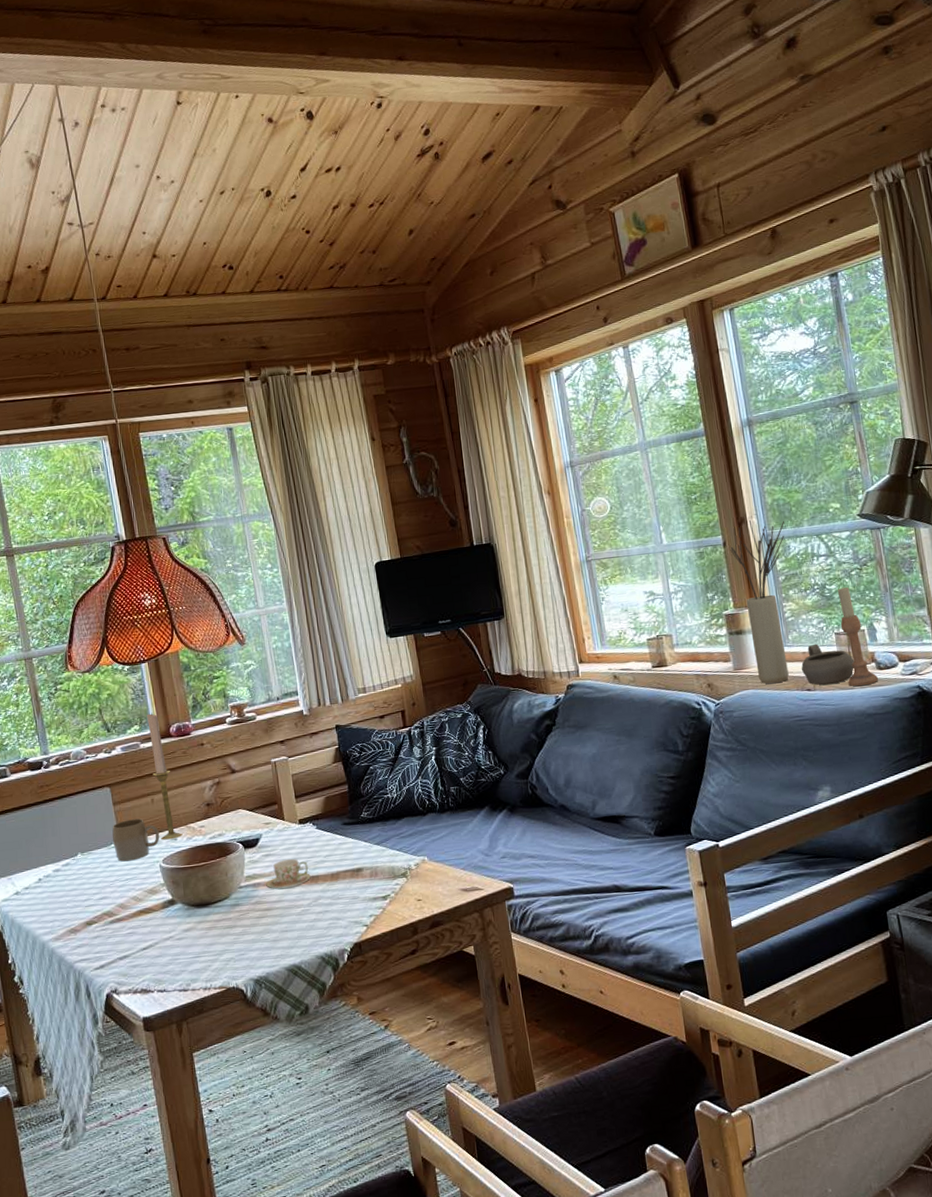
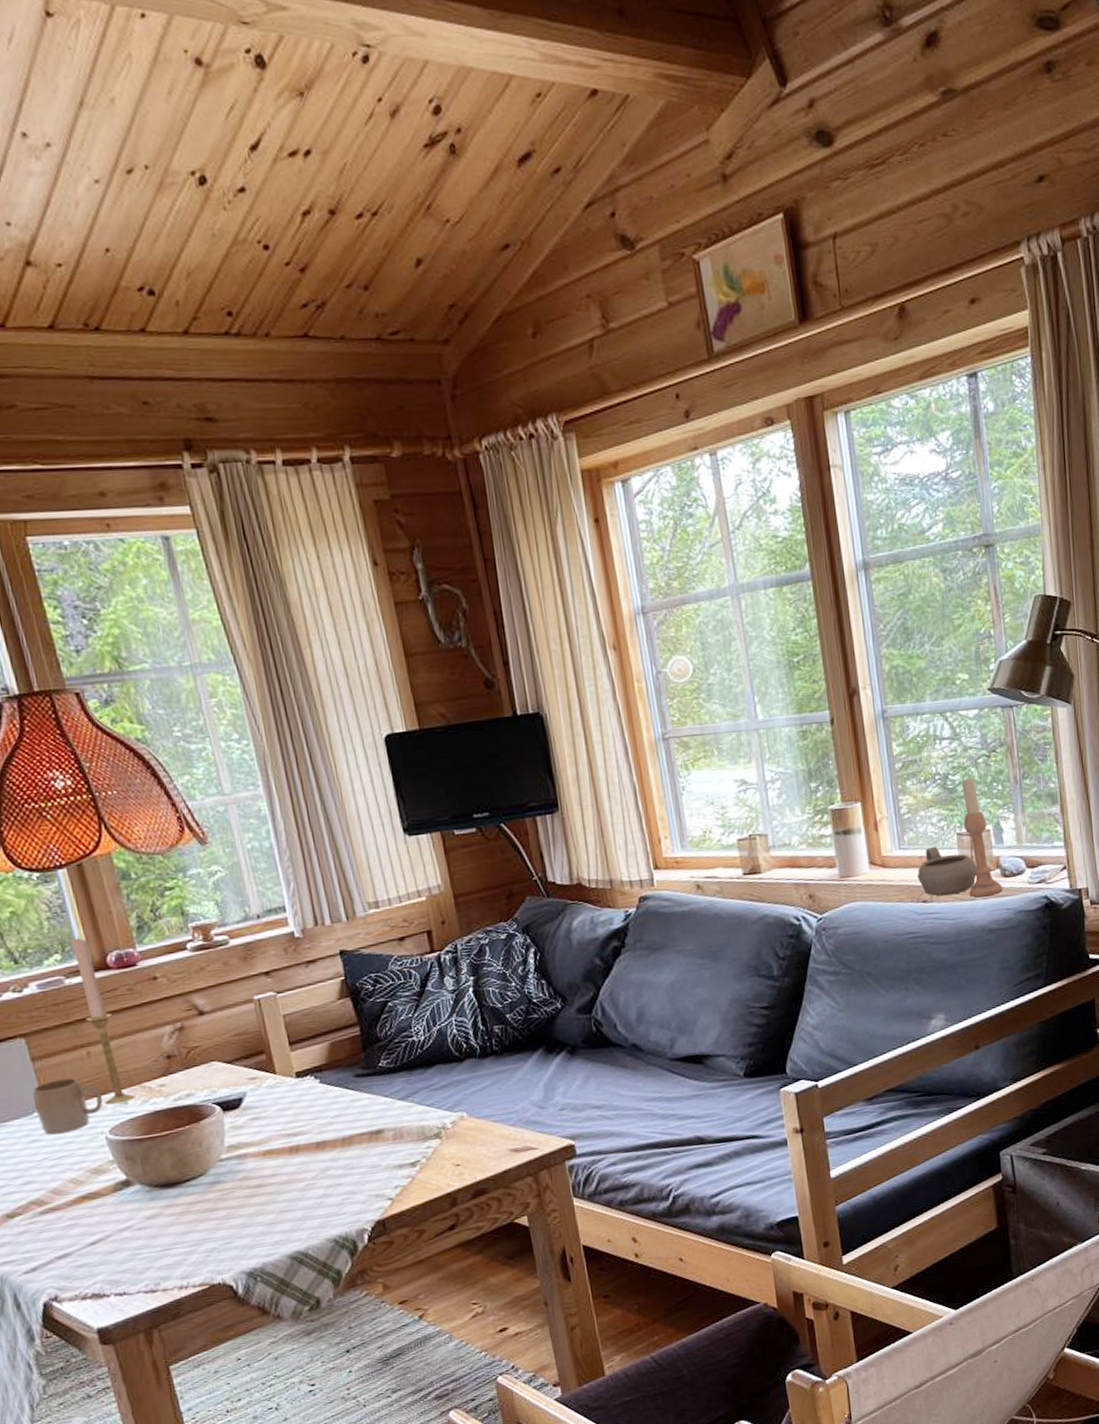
teacup: present [266,858,311,890] -> none [255,1121,316,1161]
vase: present [730,519,789,684] -> none [838,691,904,895]

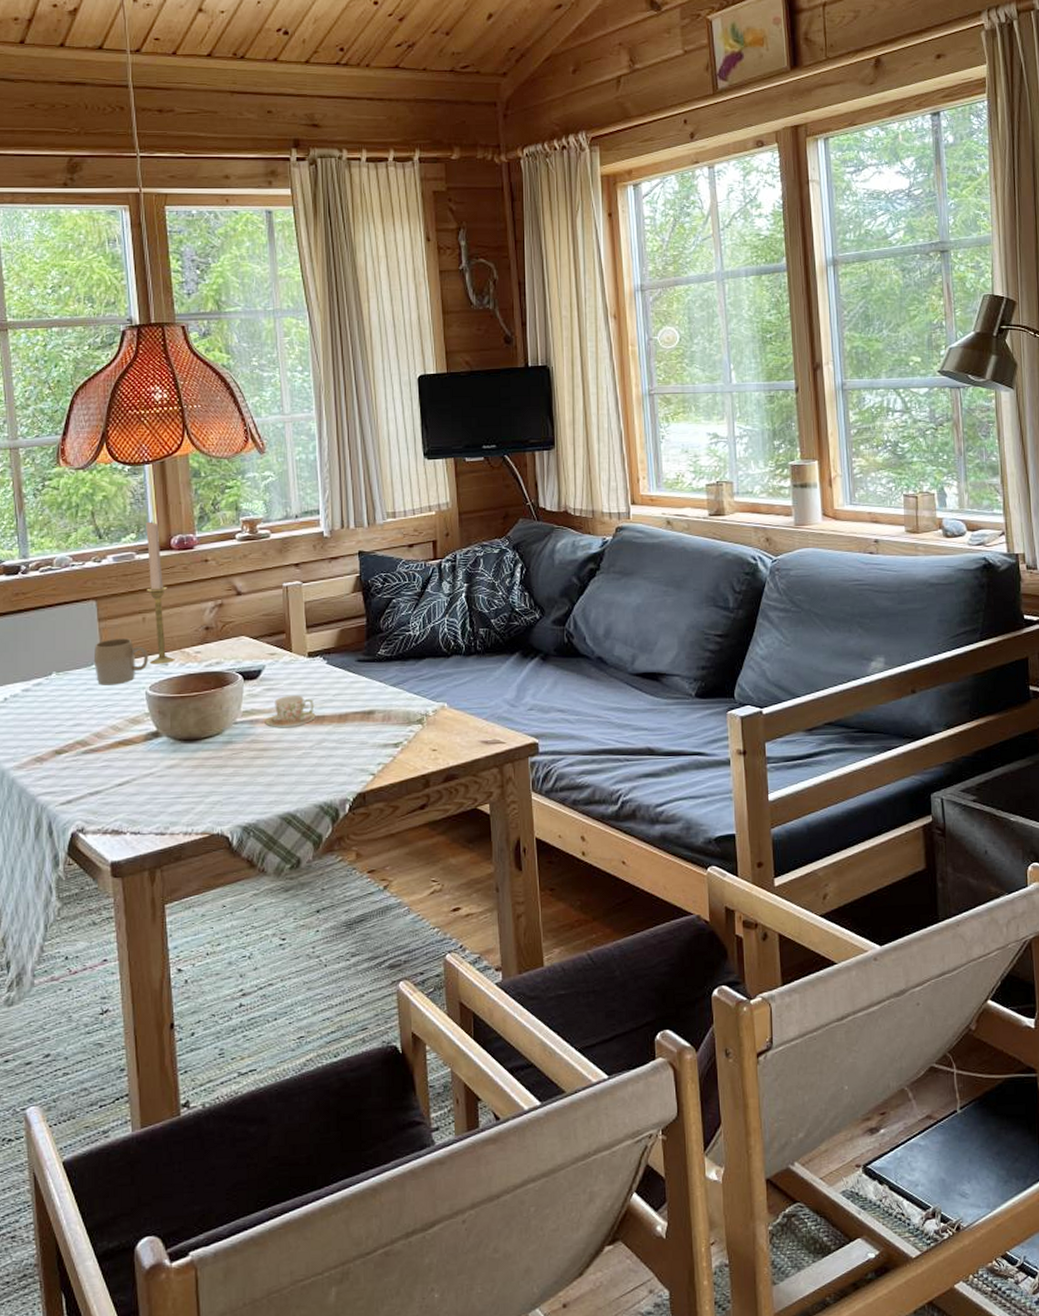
teacup: none [255,1121,316,1161] -> present [265,694,316,729]
ceramic pot: present [917,846,977,896] -> none [865,504,921,550]
candlestick: present [961,777,1002,898] -> none [910,446,944,554]

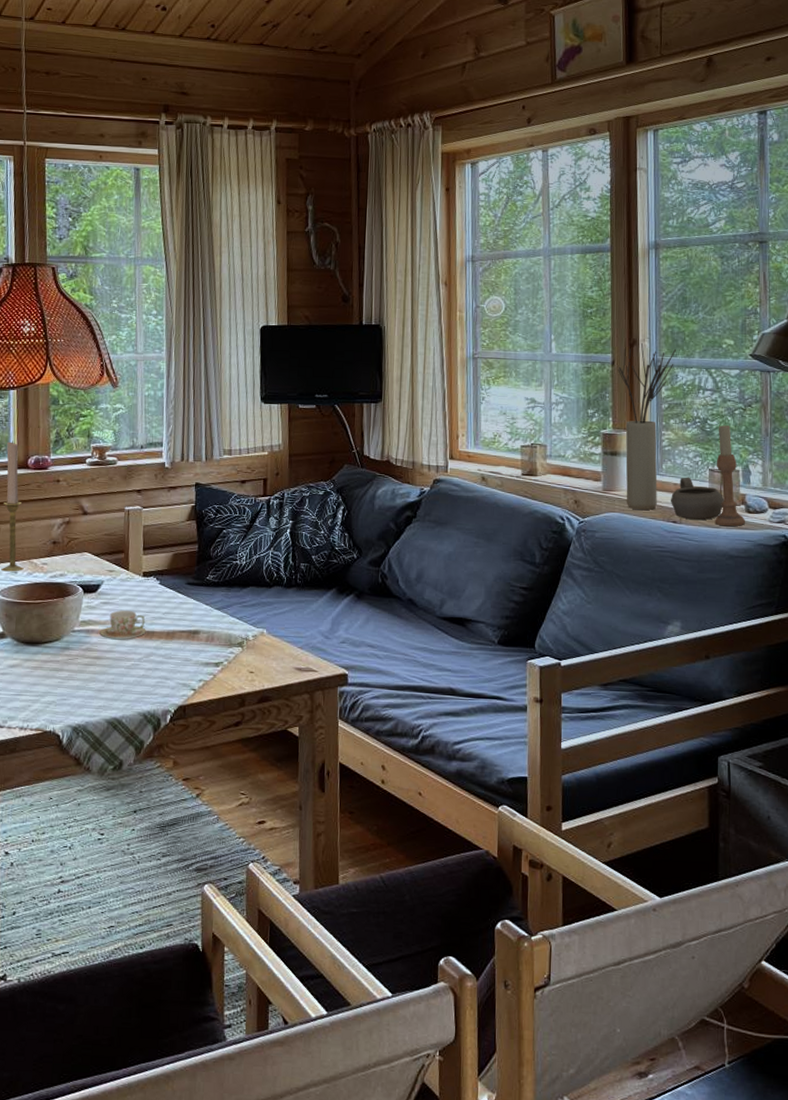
vase: none [802,365,862,543] -> present [618,342,677,510]
ceramic pot: none [865,504,921,550] -> present [670,477,724,520]
candlestick: none [910,446,944,554] -> present [715,424,745,527]

